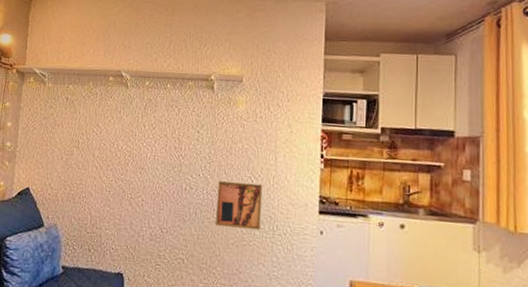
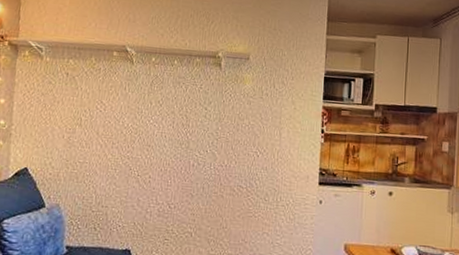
wall art: present [216,181,263,230] -> none [223,156,268,202]

